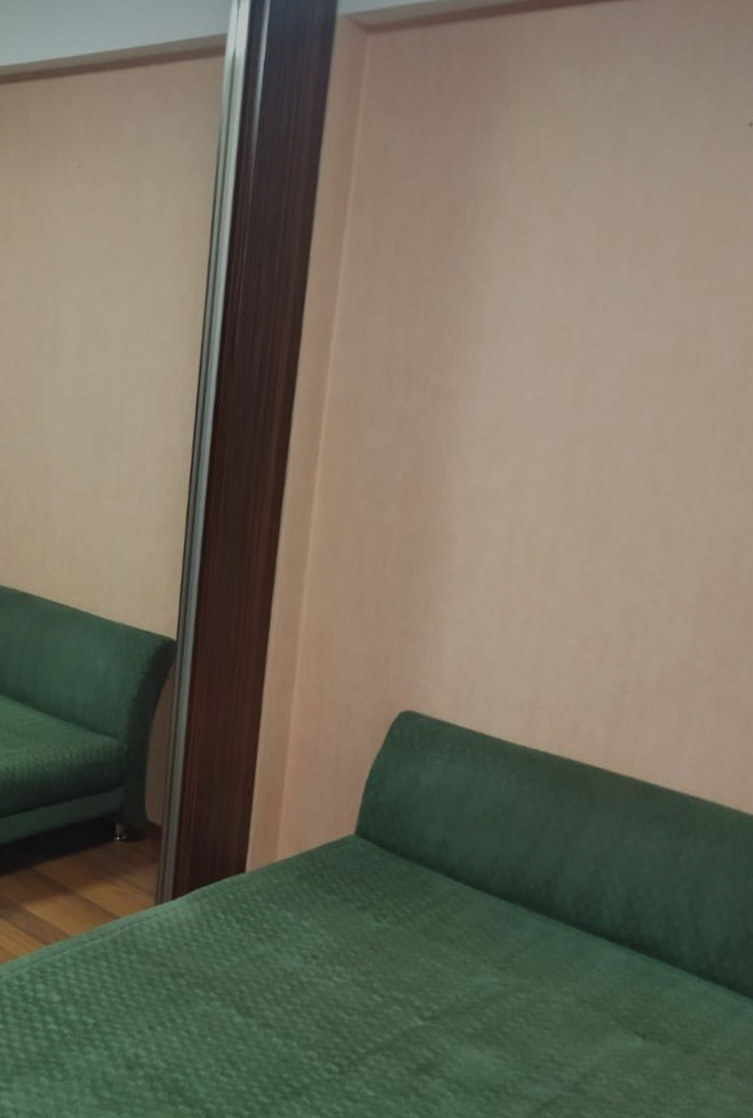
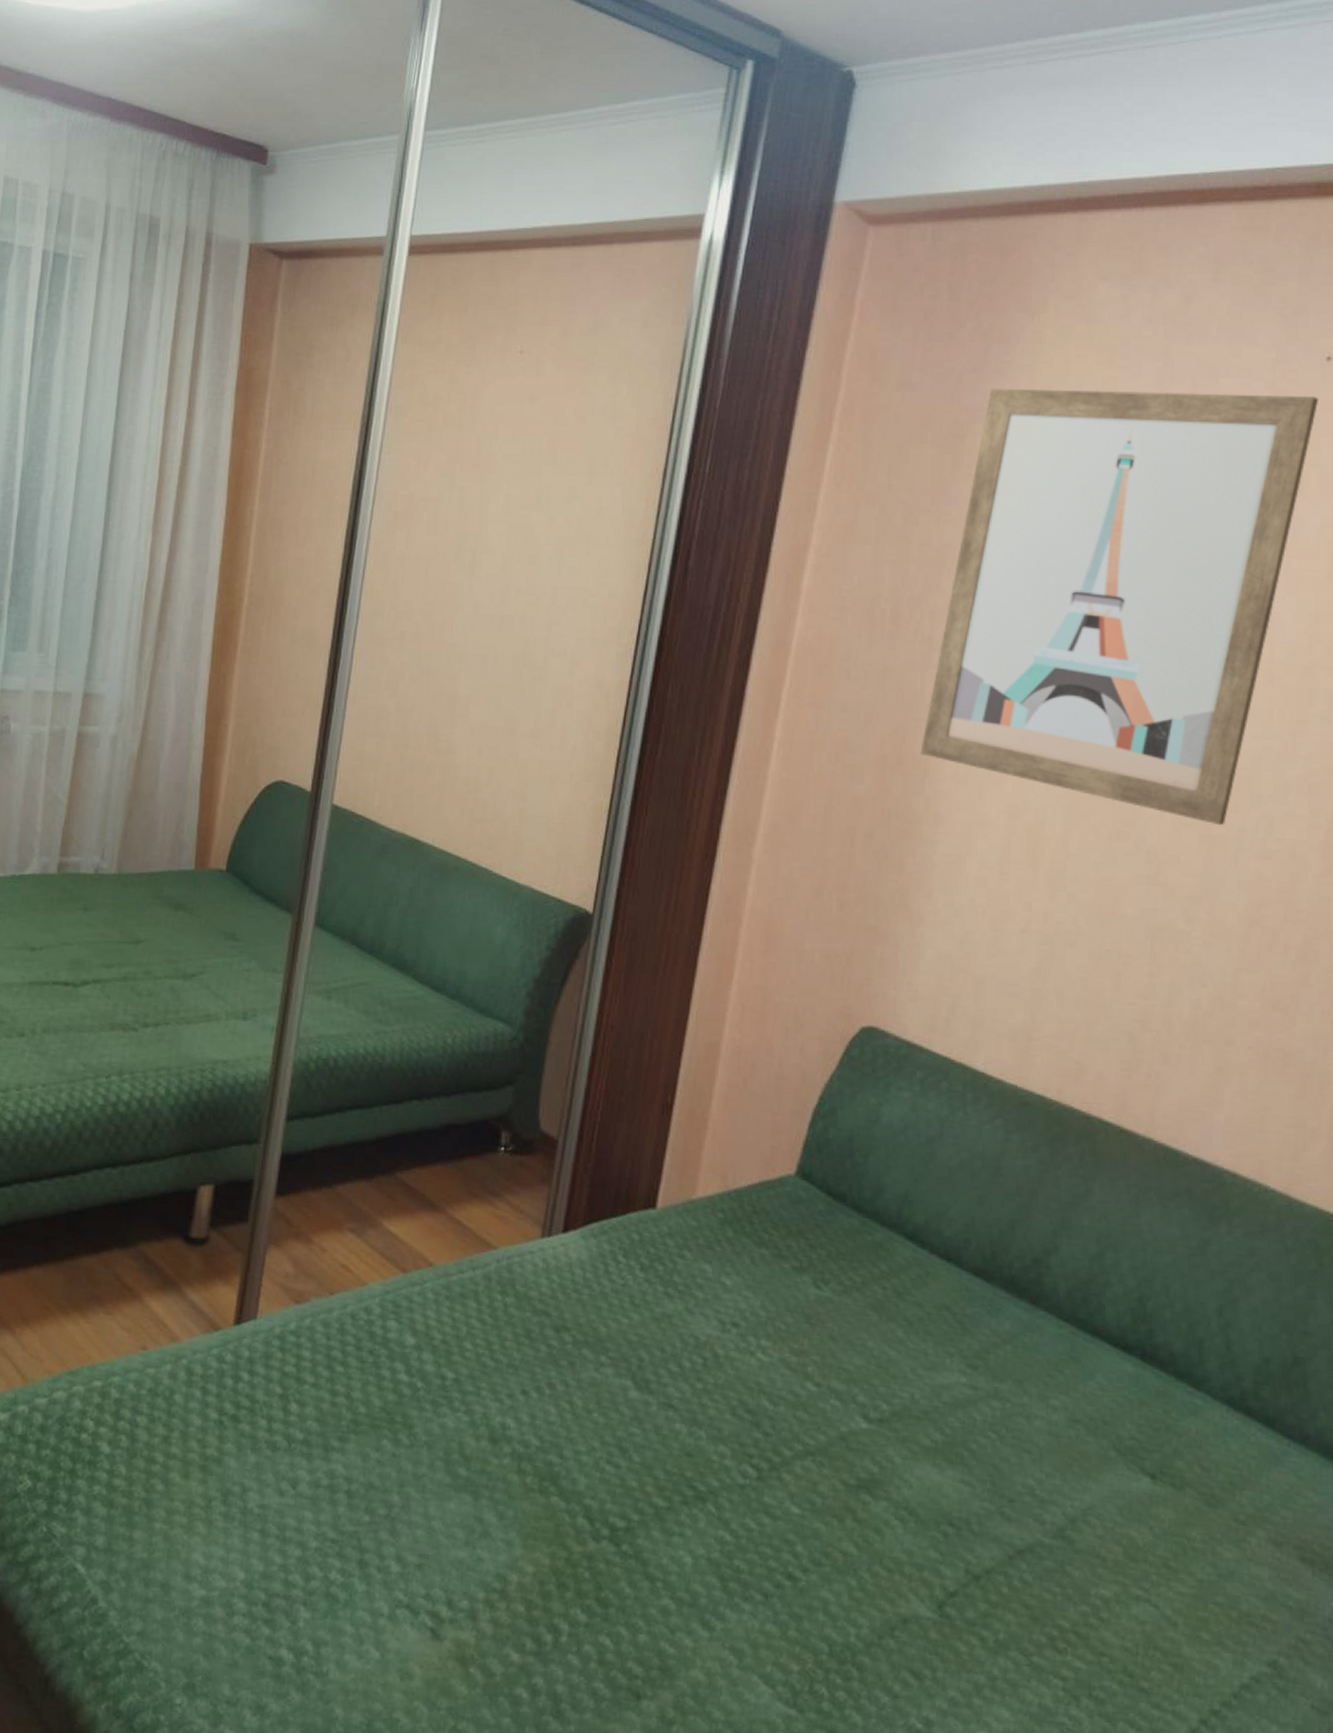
wall art: none [435,157,744,523] -> present [920,388,1319,826]

